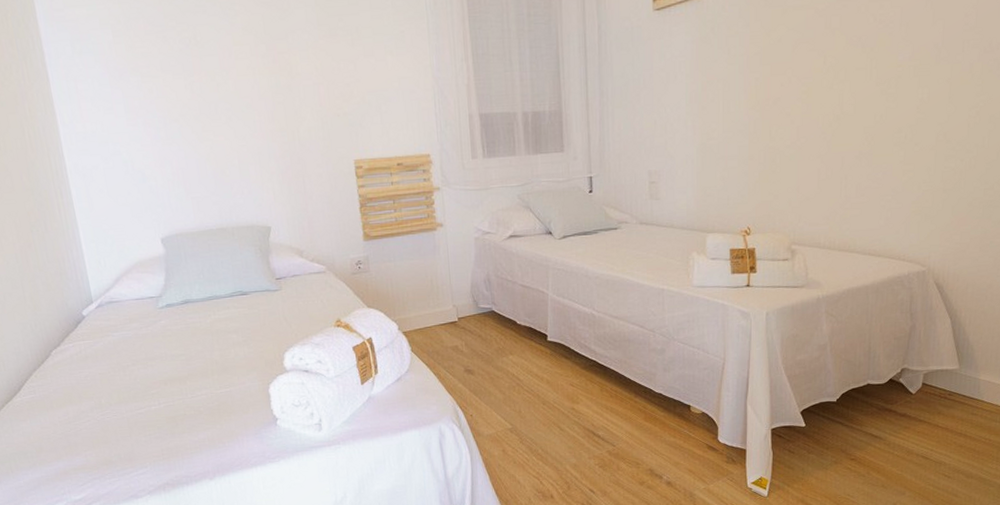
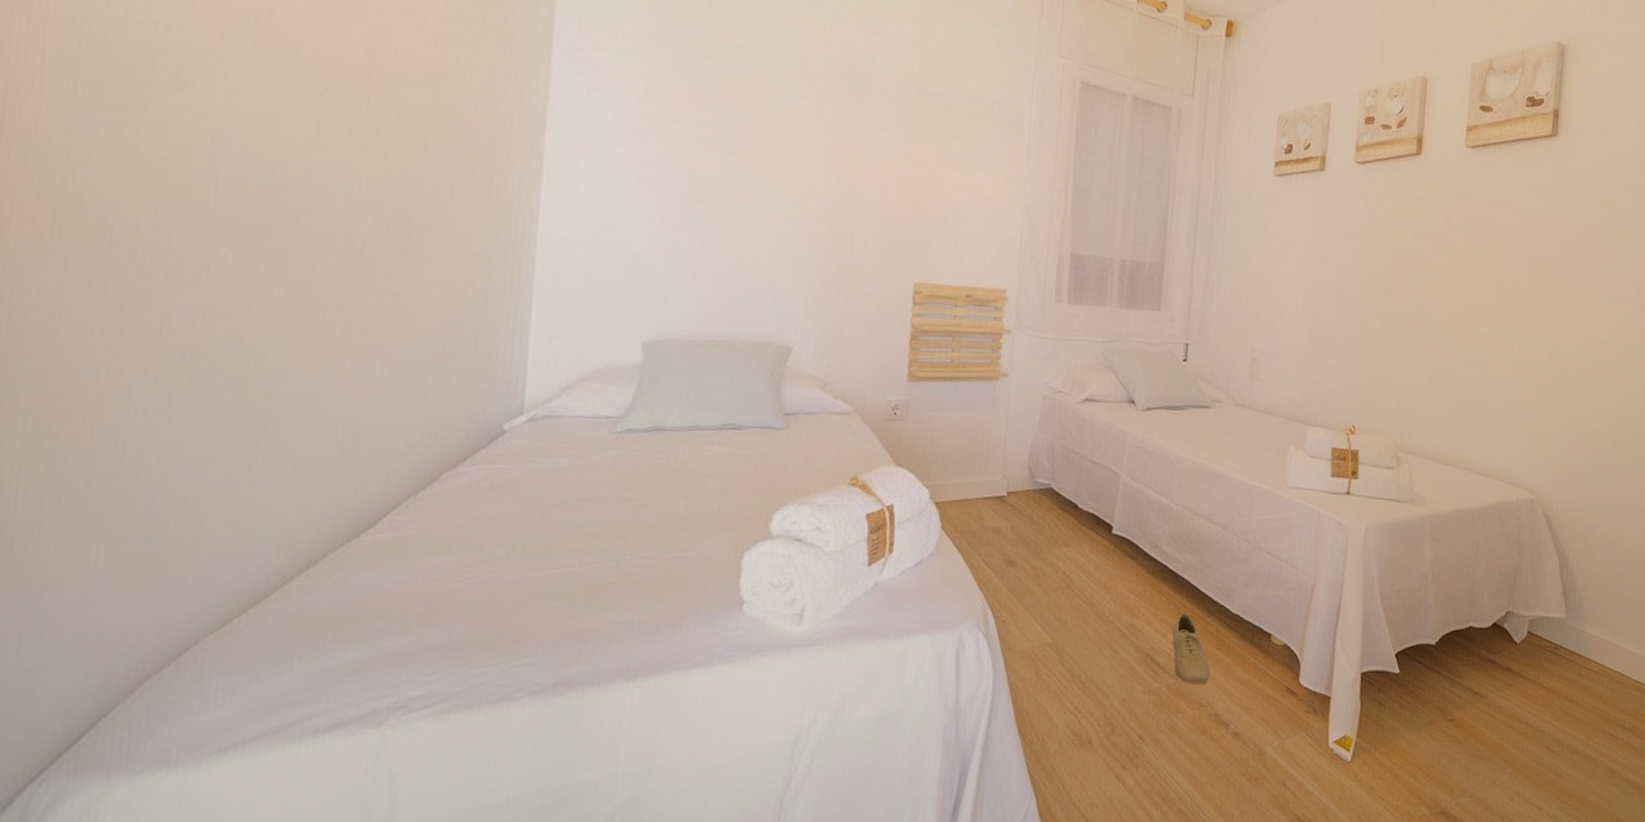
shoe: none [607,396,642,449] -> present [1172,613,1210,685]

